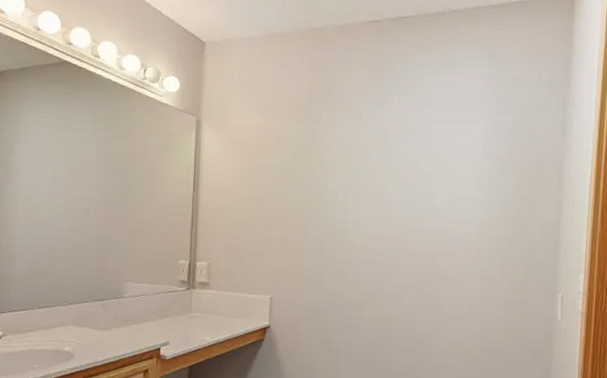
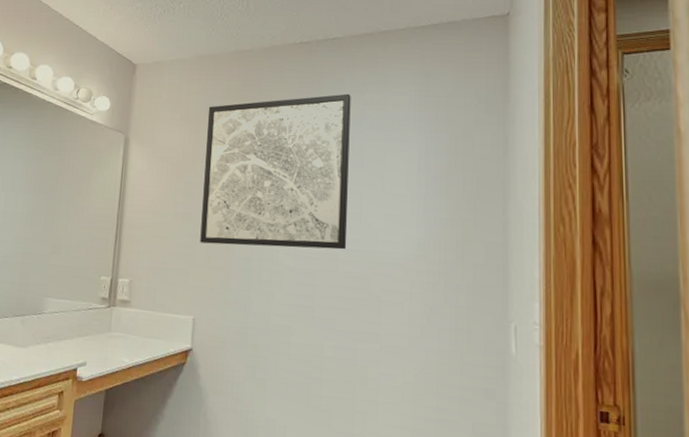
wall art: none [275,75,422,230] -> present [200,93,351,250]

